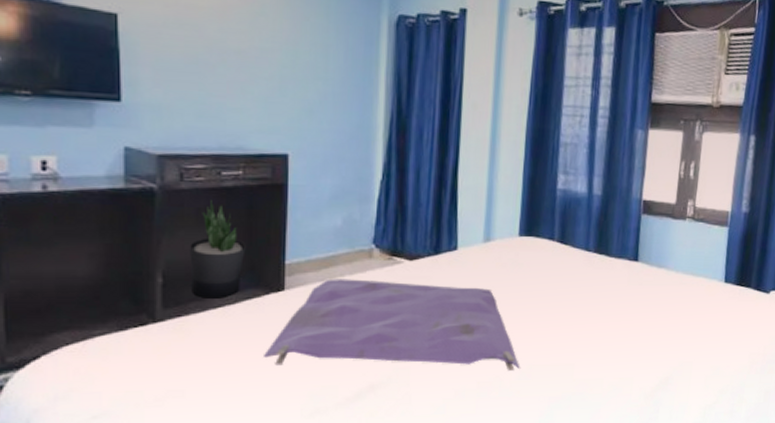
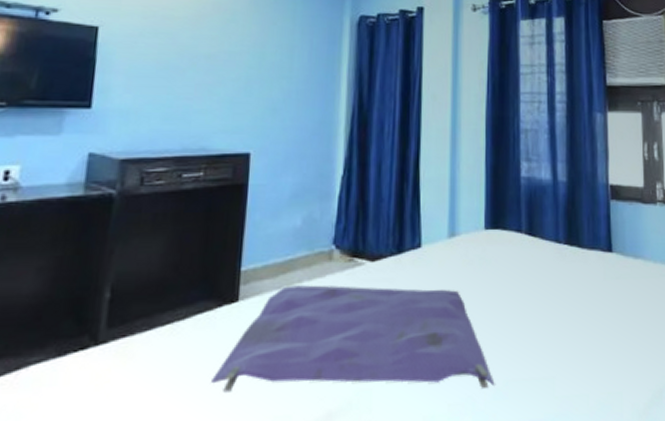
planter: present [190,200,246,299] -> none [139,204,201,315]

